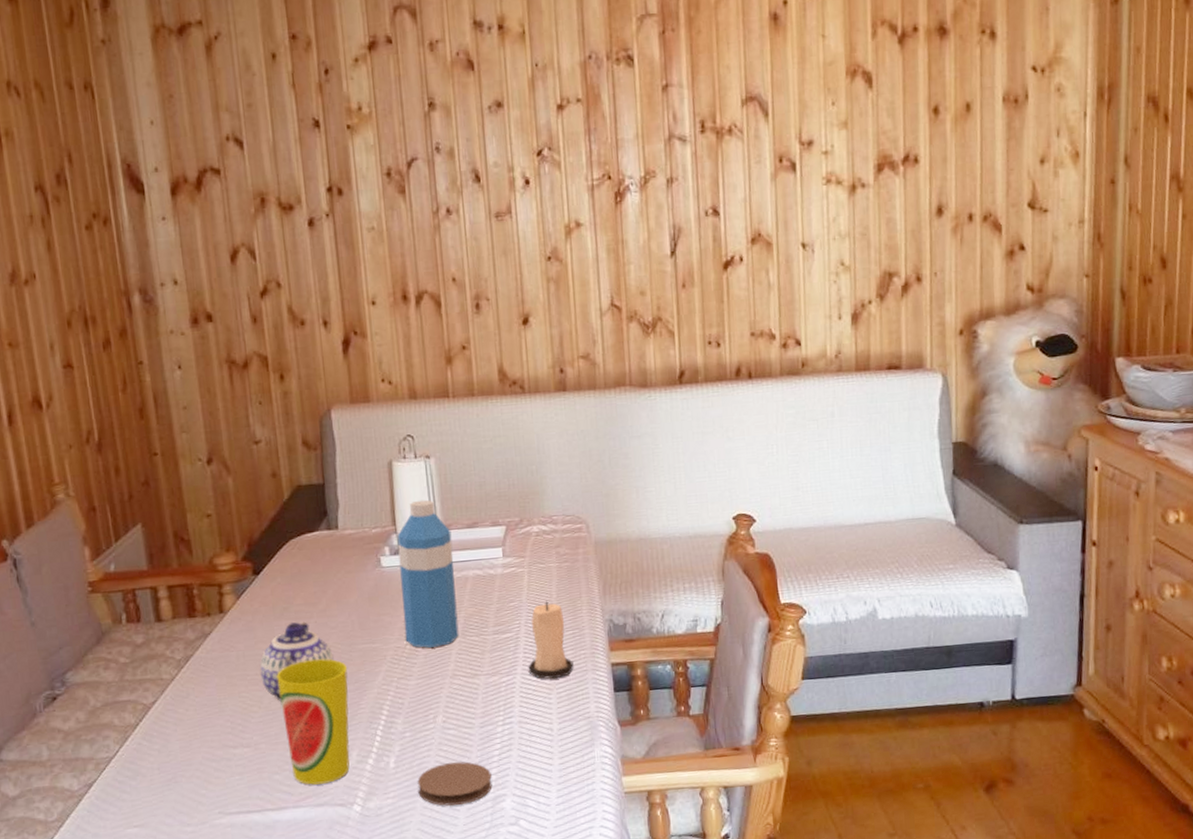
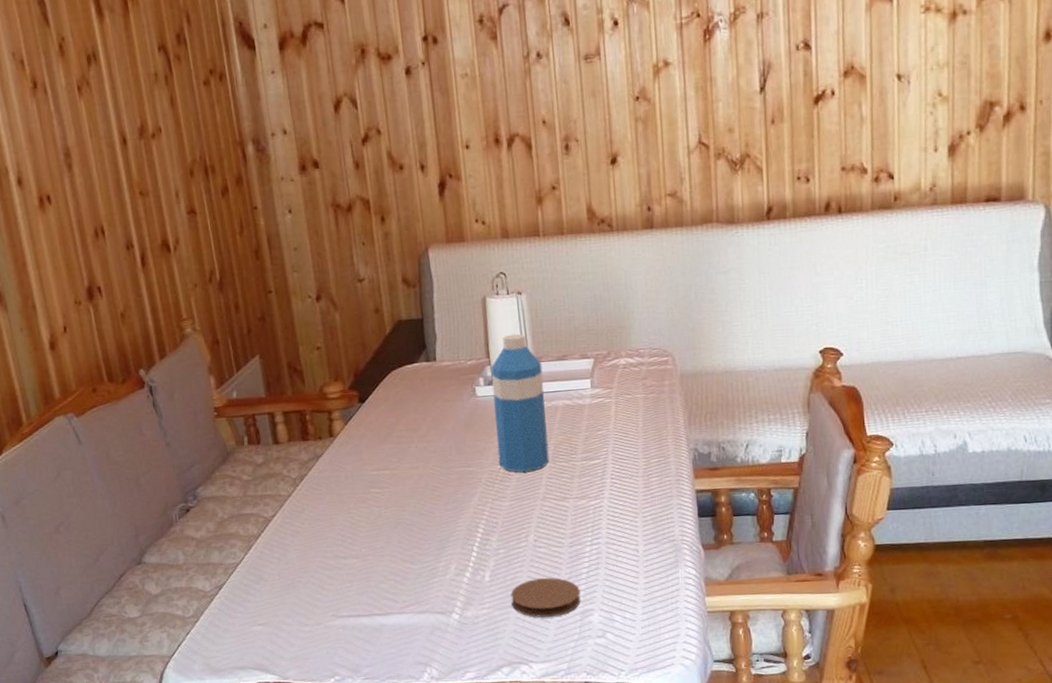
teapot: present [259,621,334,701] -> none [366,446,433,518]
cup: present [276,659,350,785] -> none [381,480,449,594]
candle: present [528,600,574,679] -> none [615,429,659,504]

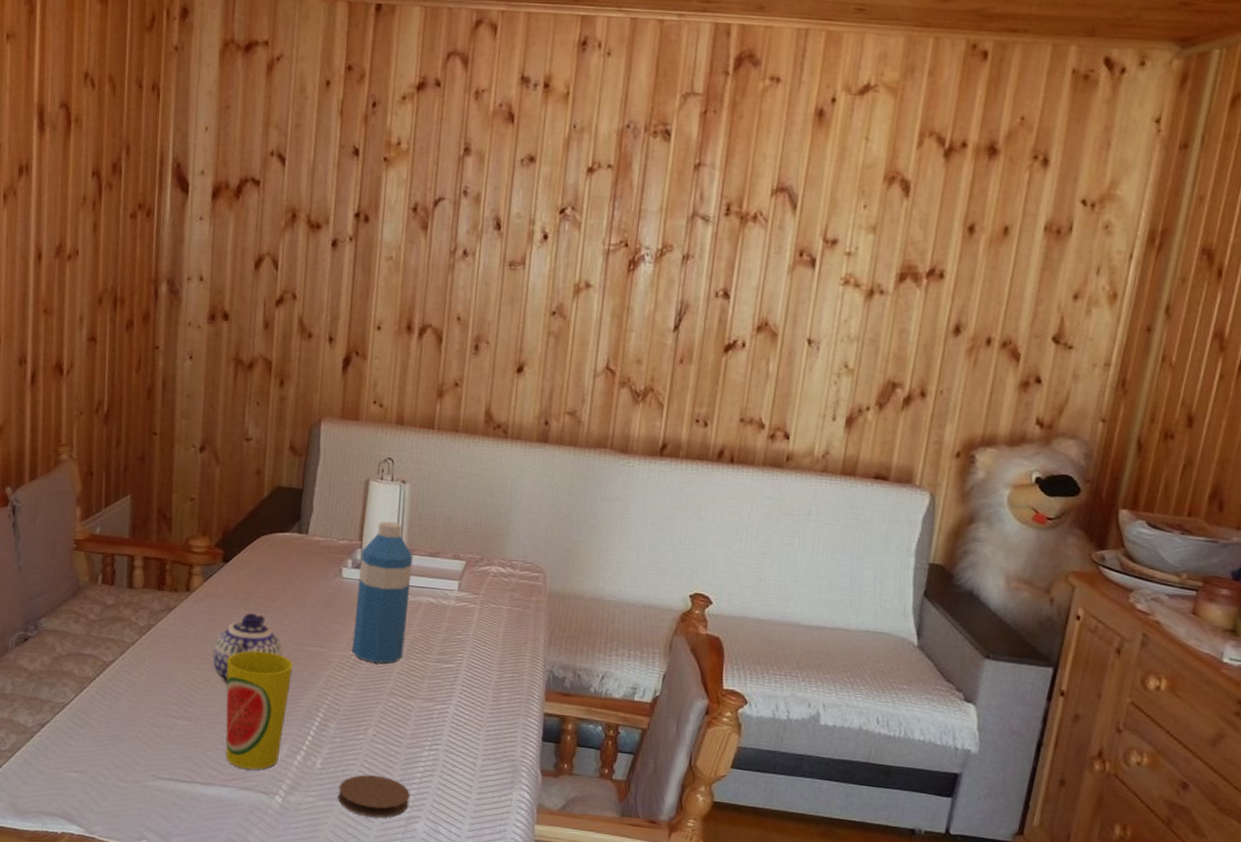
teapot: none [366,446,433,518] -> present [212,613,283,684]
cup: none [381,480,449,594] -> present [225,651,294,770]

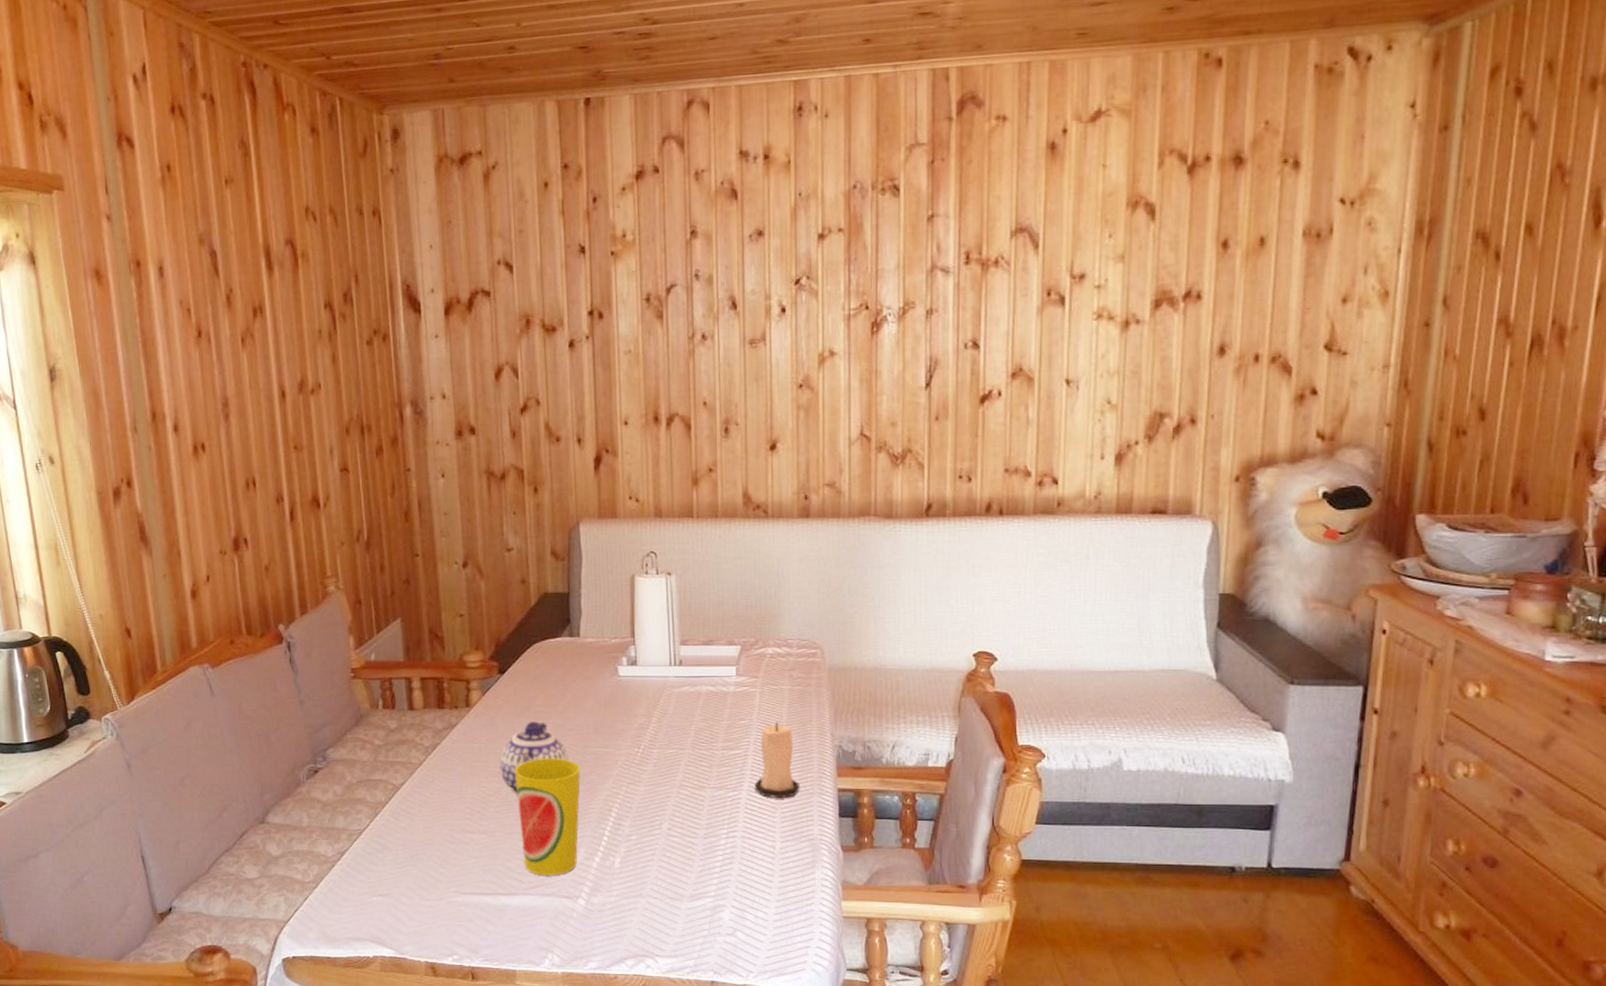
coaster: present [338,774,410,818] -> none [640,869,712,910]
water bottle: present [352,521,413,663] -> none [635,615,689,757]
candle: none [463,639,508,717] -> present [754,721,800,799]

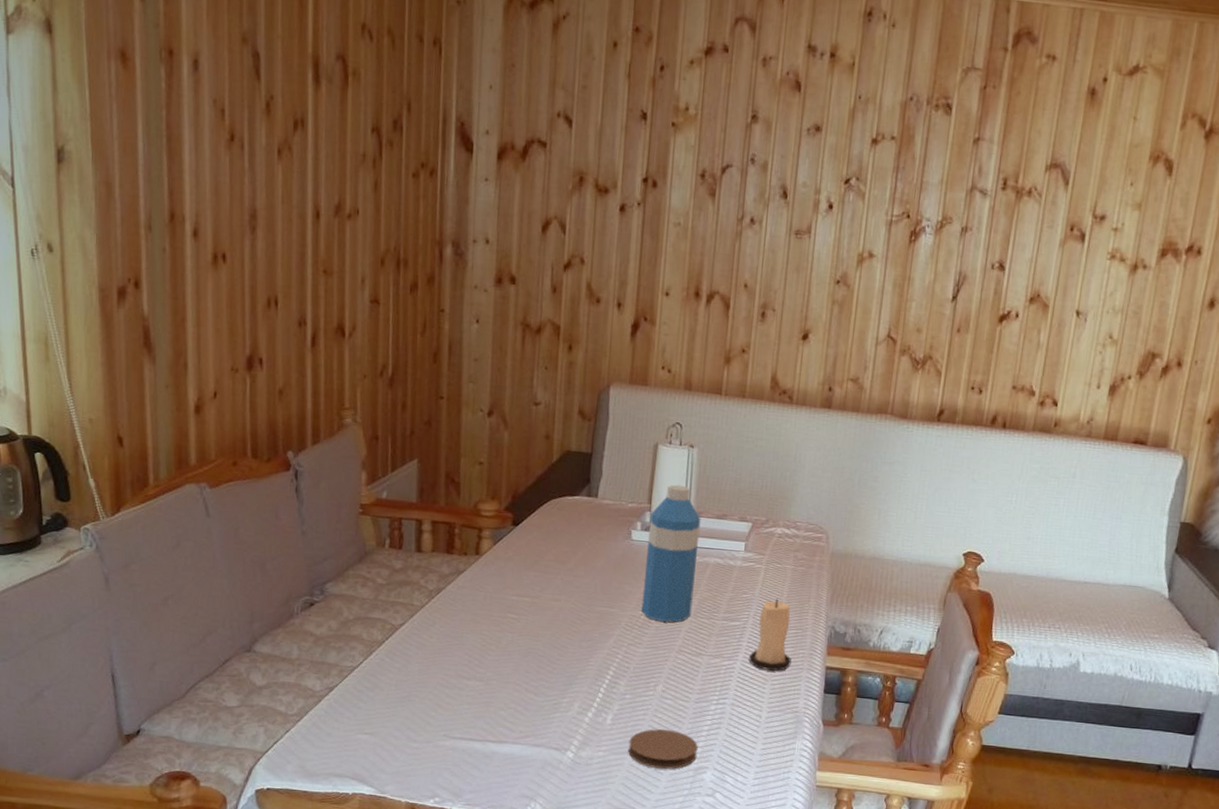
teapot: present [499,721,568,794] -> none [503,575,573,645]
cup: present [514,758,581,875] -> none [517,612,584,727]
water bottle: none [635,615,689,757] -> present [641,484,701,622]
coaster: none [640,869,712,910] -> present [628,729,698,769]

